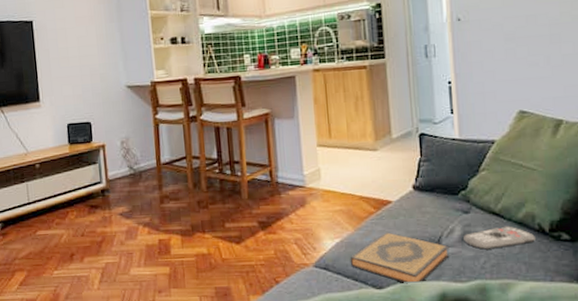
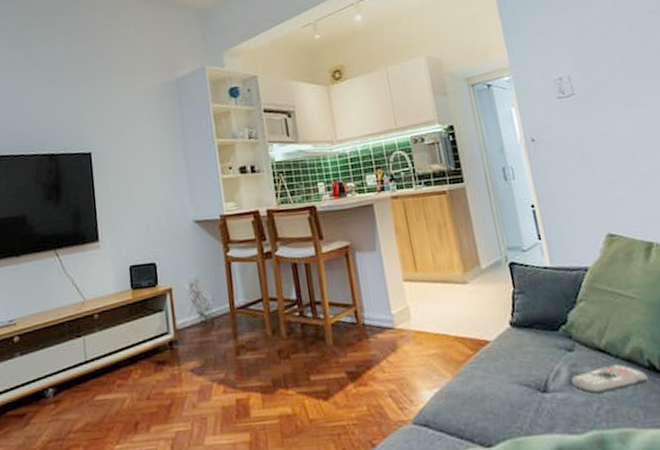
hardback book: present [350,232,450,284] -> none [452,377,560,440]

